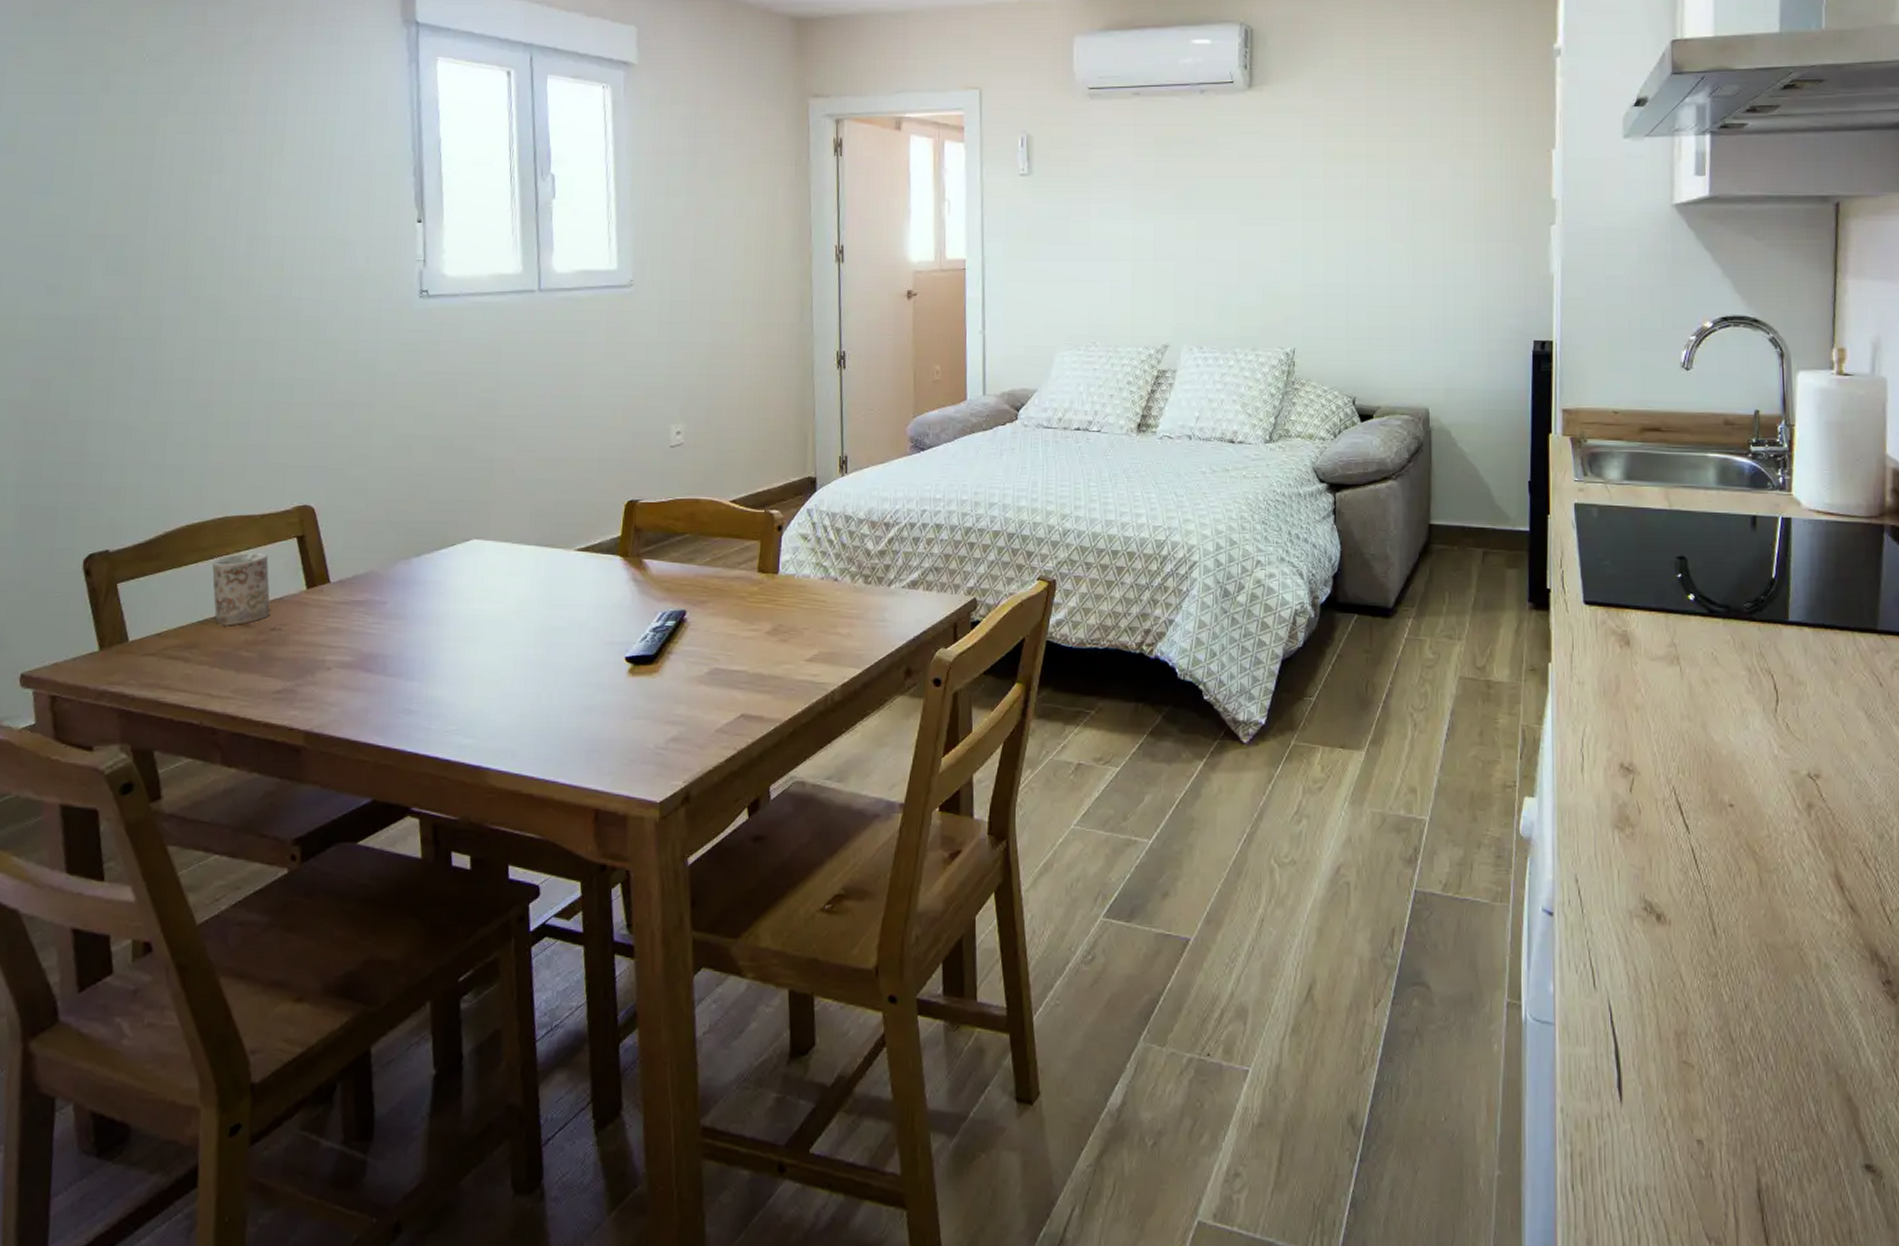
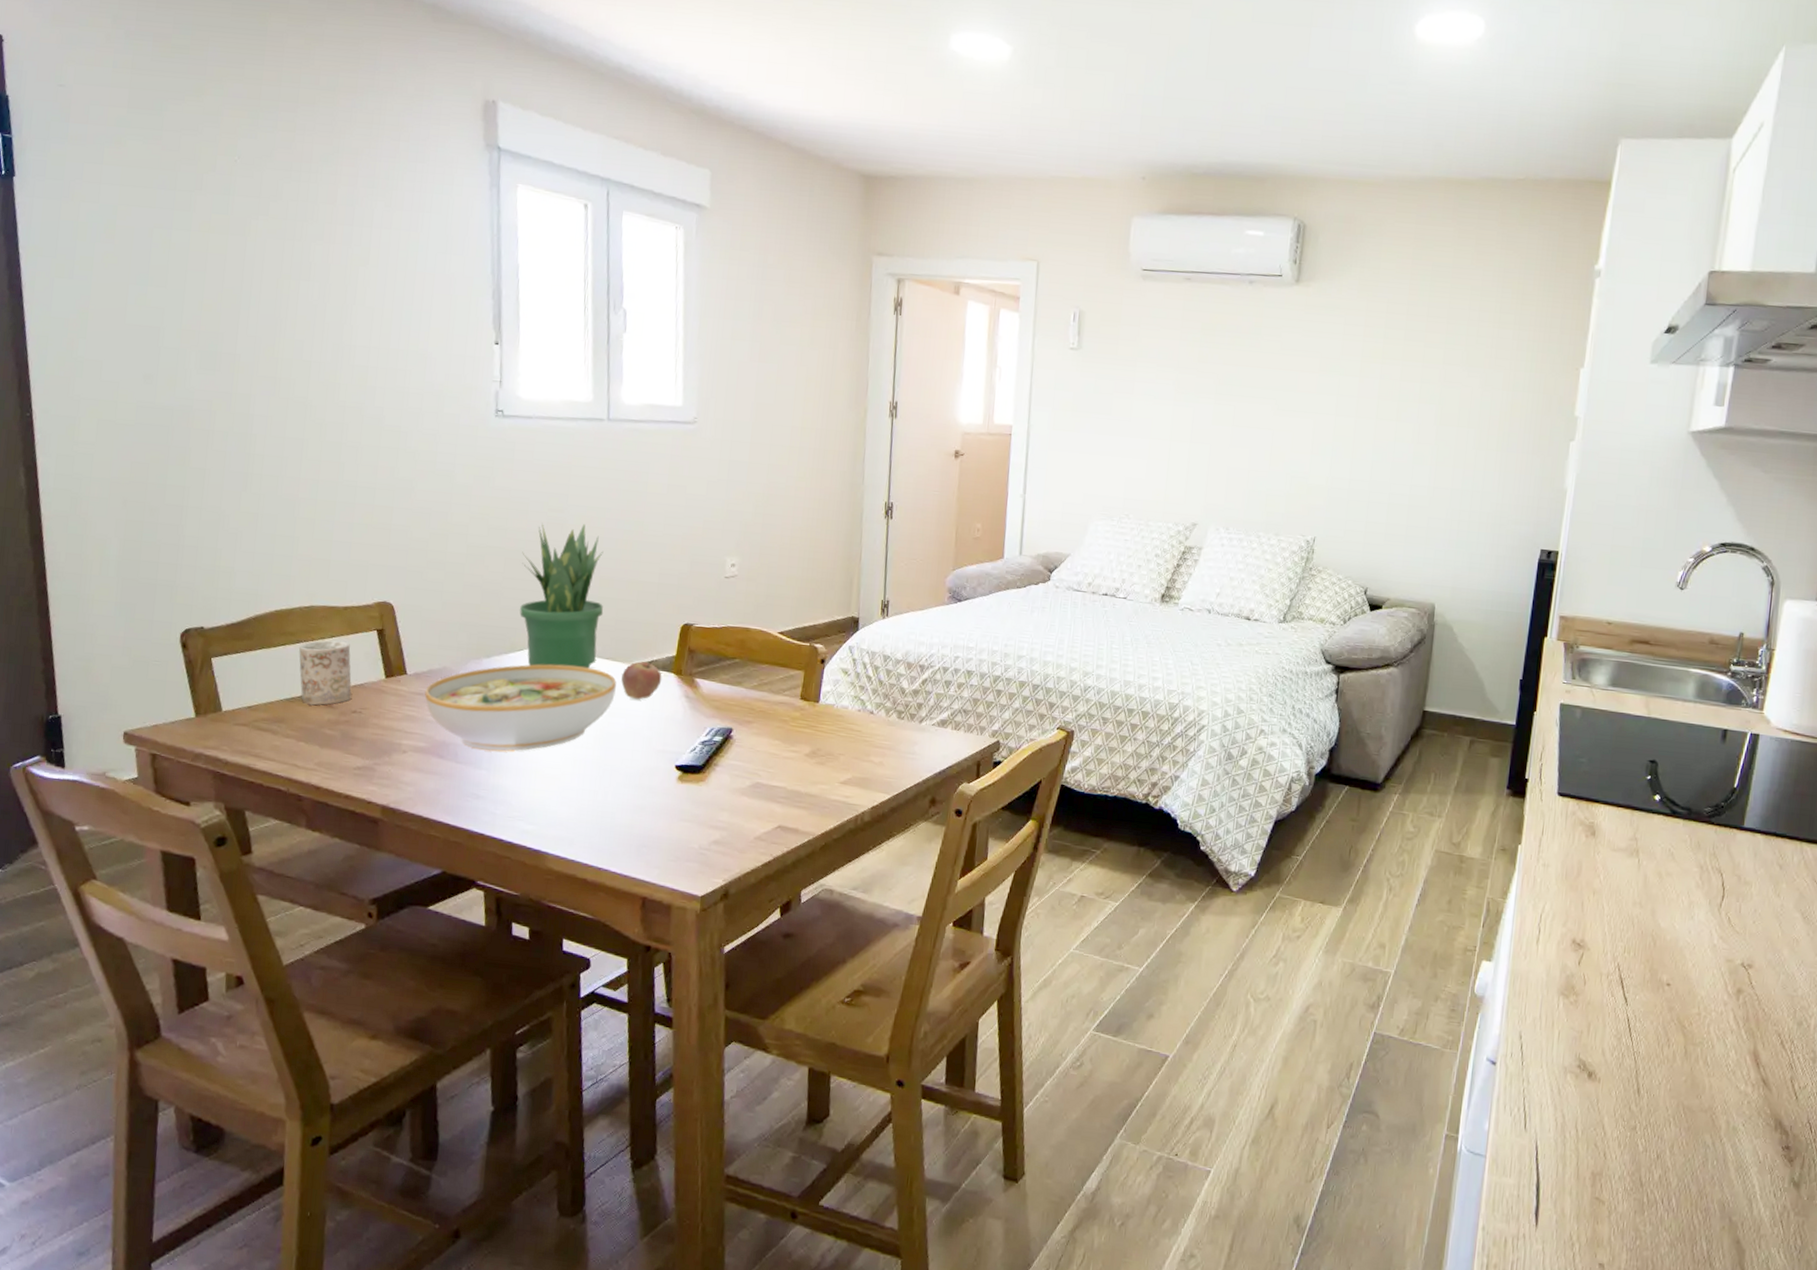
bowl: none [350,557,558,659] -> present [424,664,617,751]
planter: none [451,403,541,562] -> present [519,522,604,669]
fruit: none [563,542,607,588] -> present [621,659,662,700]

